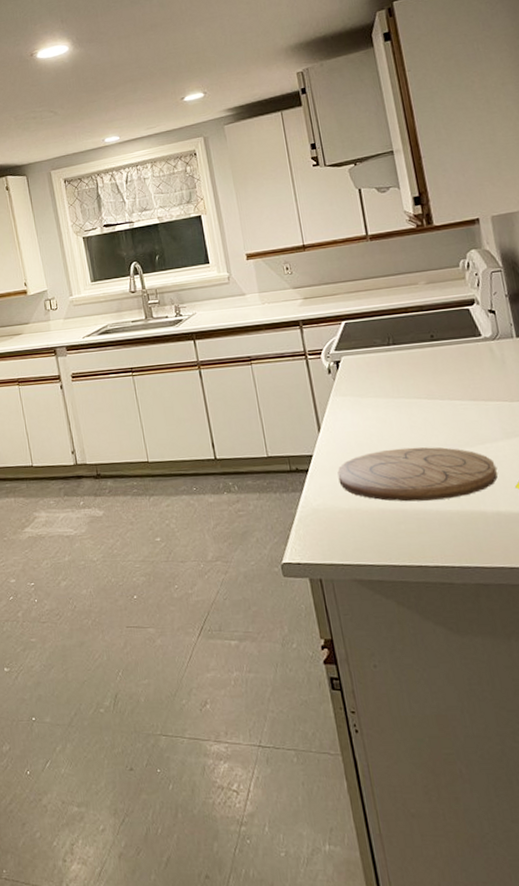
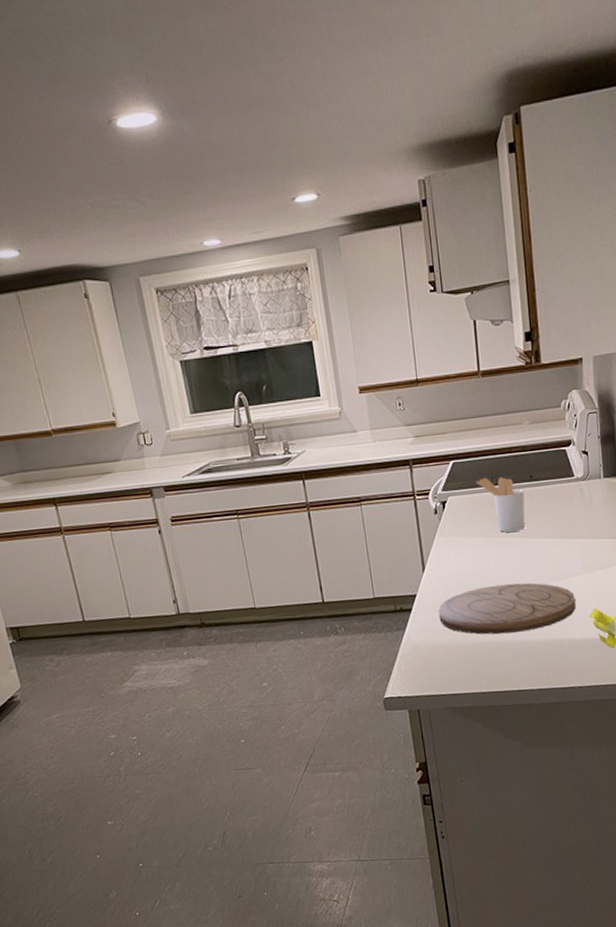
utensil holder: none [371,336,430,393] -> present [476,476,526,533]

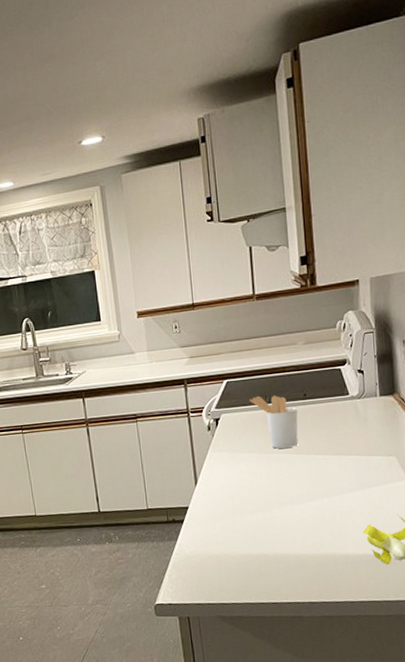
cutting board: present [438,583,576,635] -> none [210,498,349,547]

